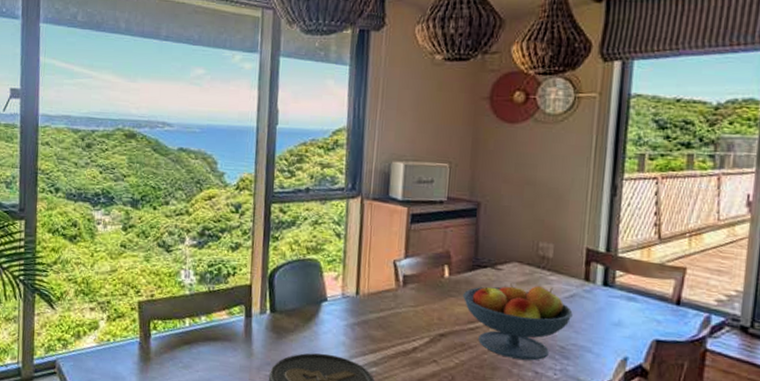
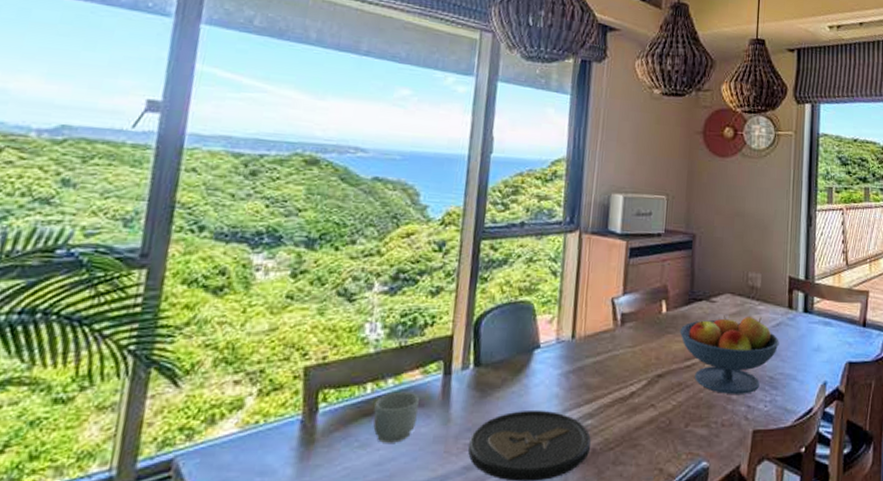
mug: none [192,327,227,368] -> present [373,391,419,443]

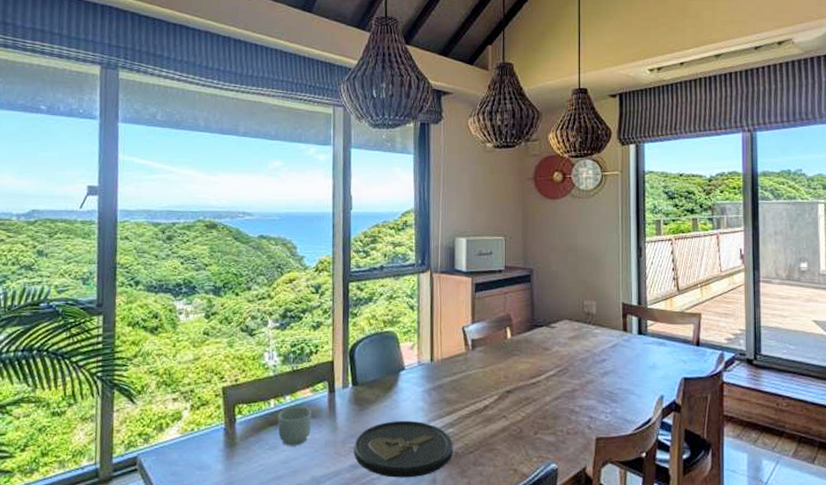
fruit bowl: present [679,316,779,394] -> none [524,339,616,407]

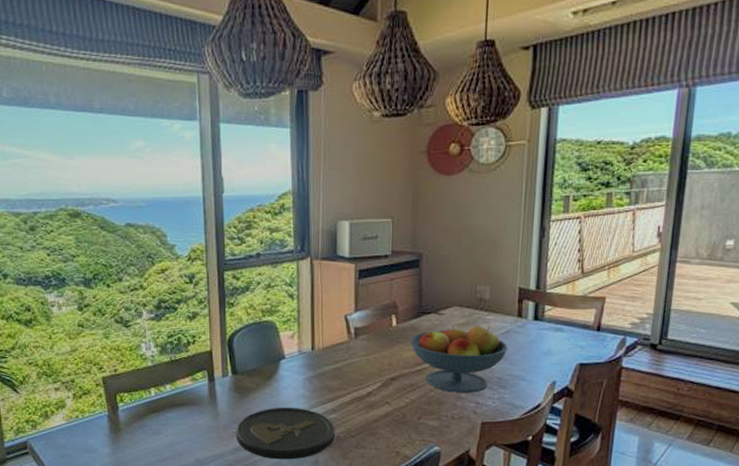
mug: present [278,406,311,446] -> none [159,394,192,431]
fruit bowl: none [524,339,616,407] -> present [410,326,508,393]

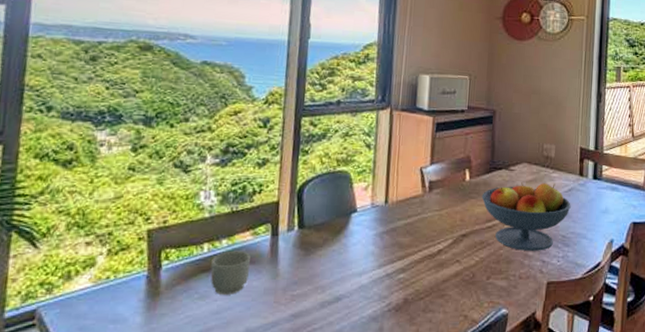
mug: none [159,394,192,431] -> present [210,250,250,295]
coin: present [236,407,335,460] -> none [295,265,403,327]

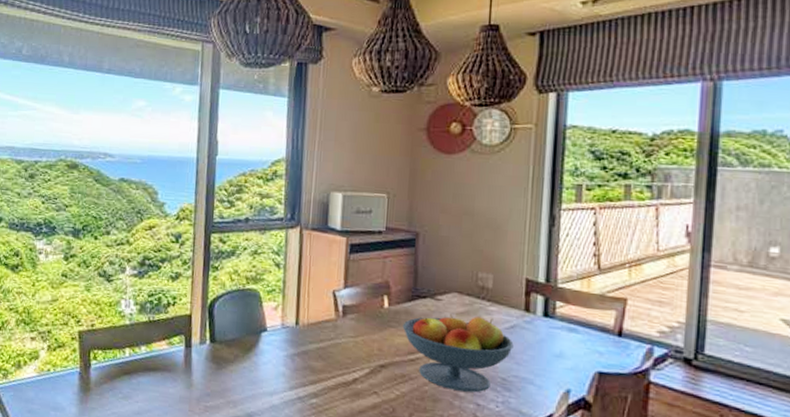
mug: present [210,250,250,295] -> none [132,357,167,399]

